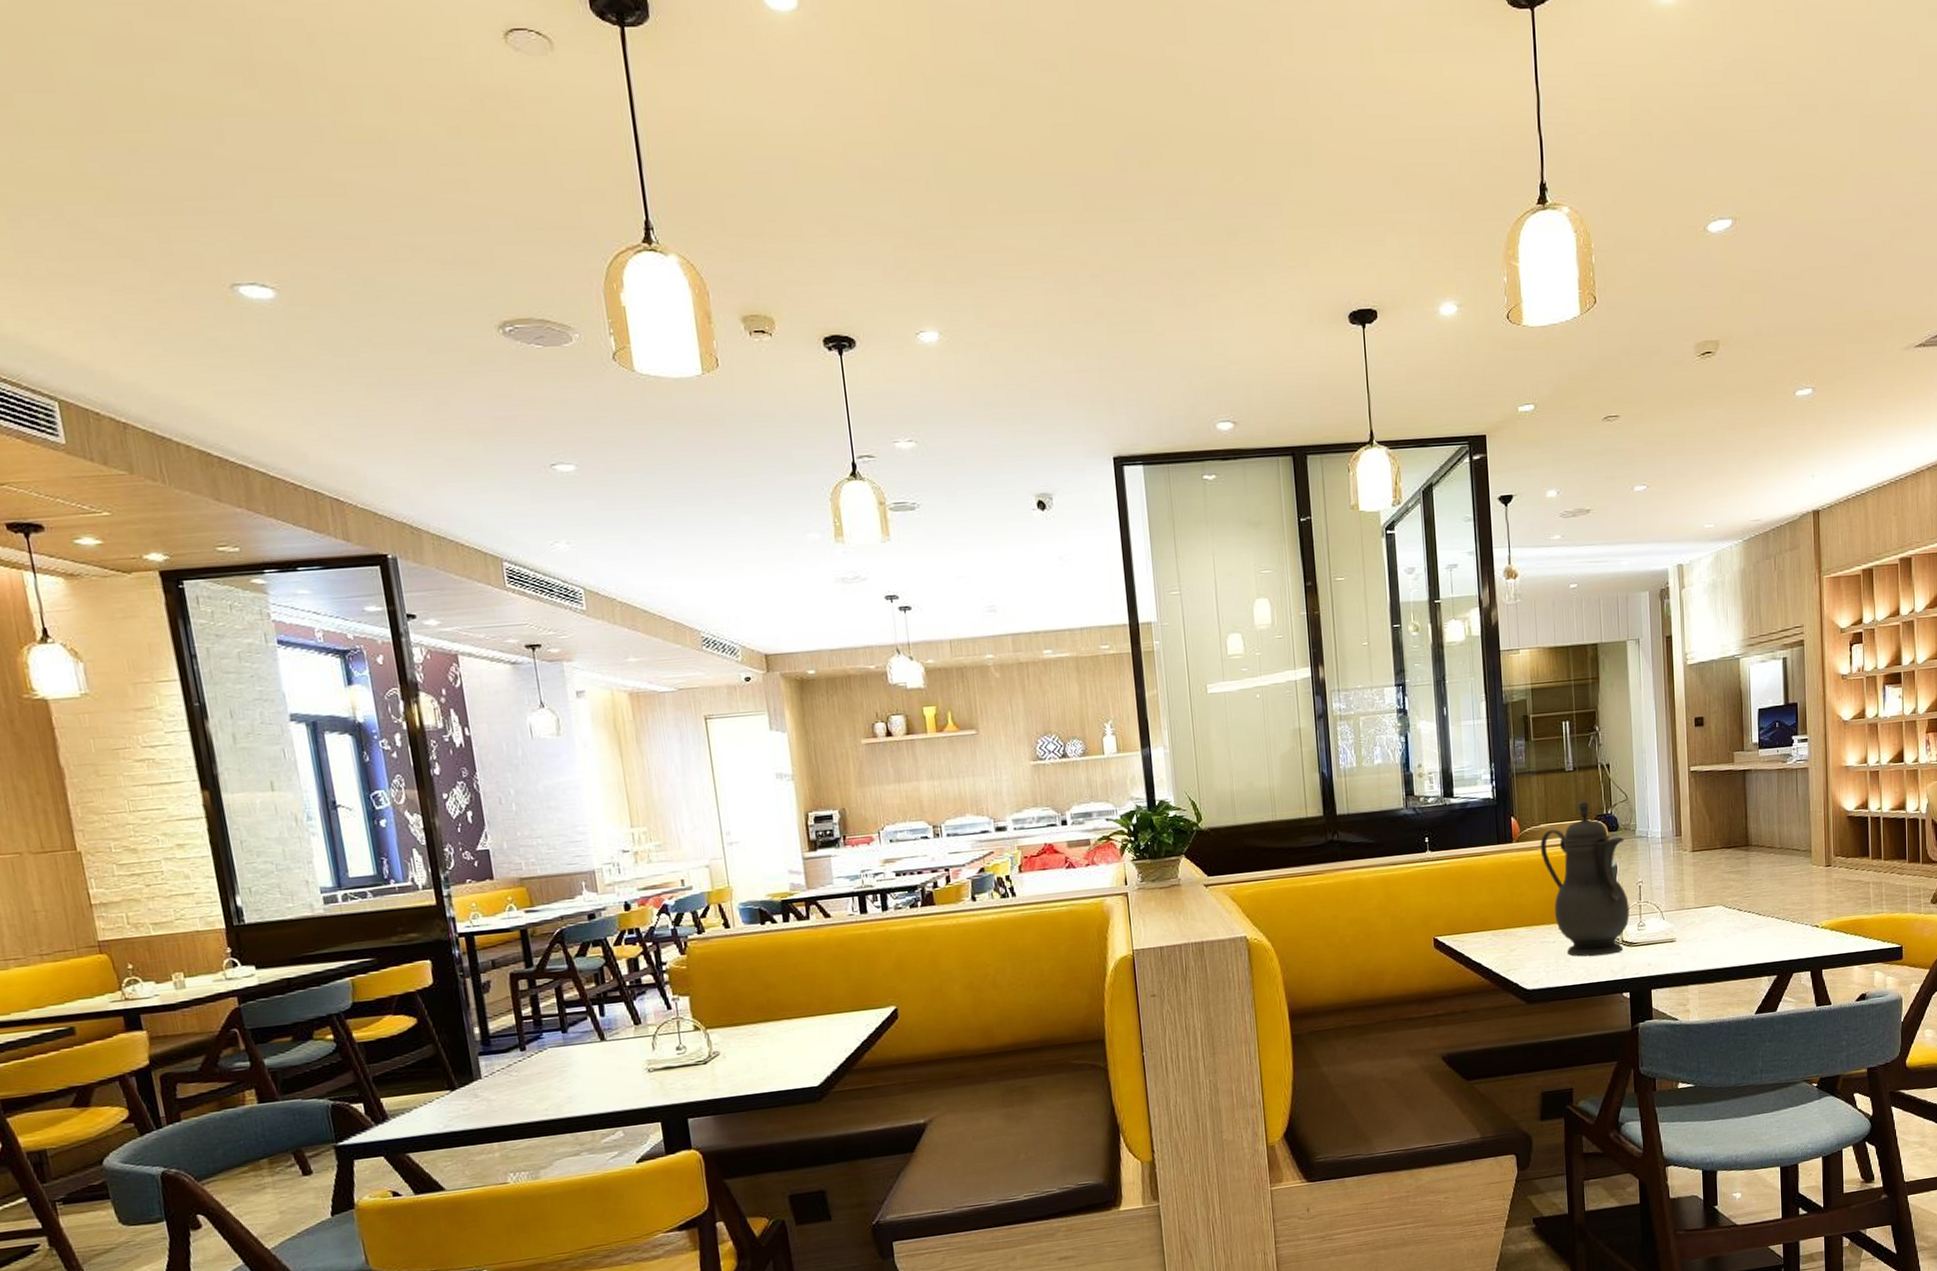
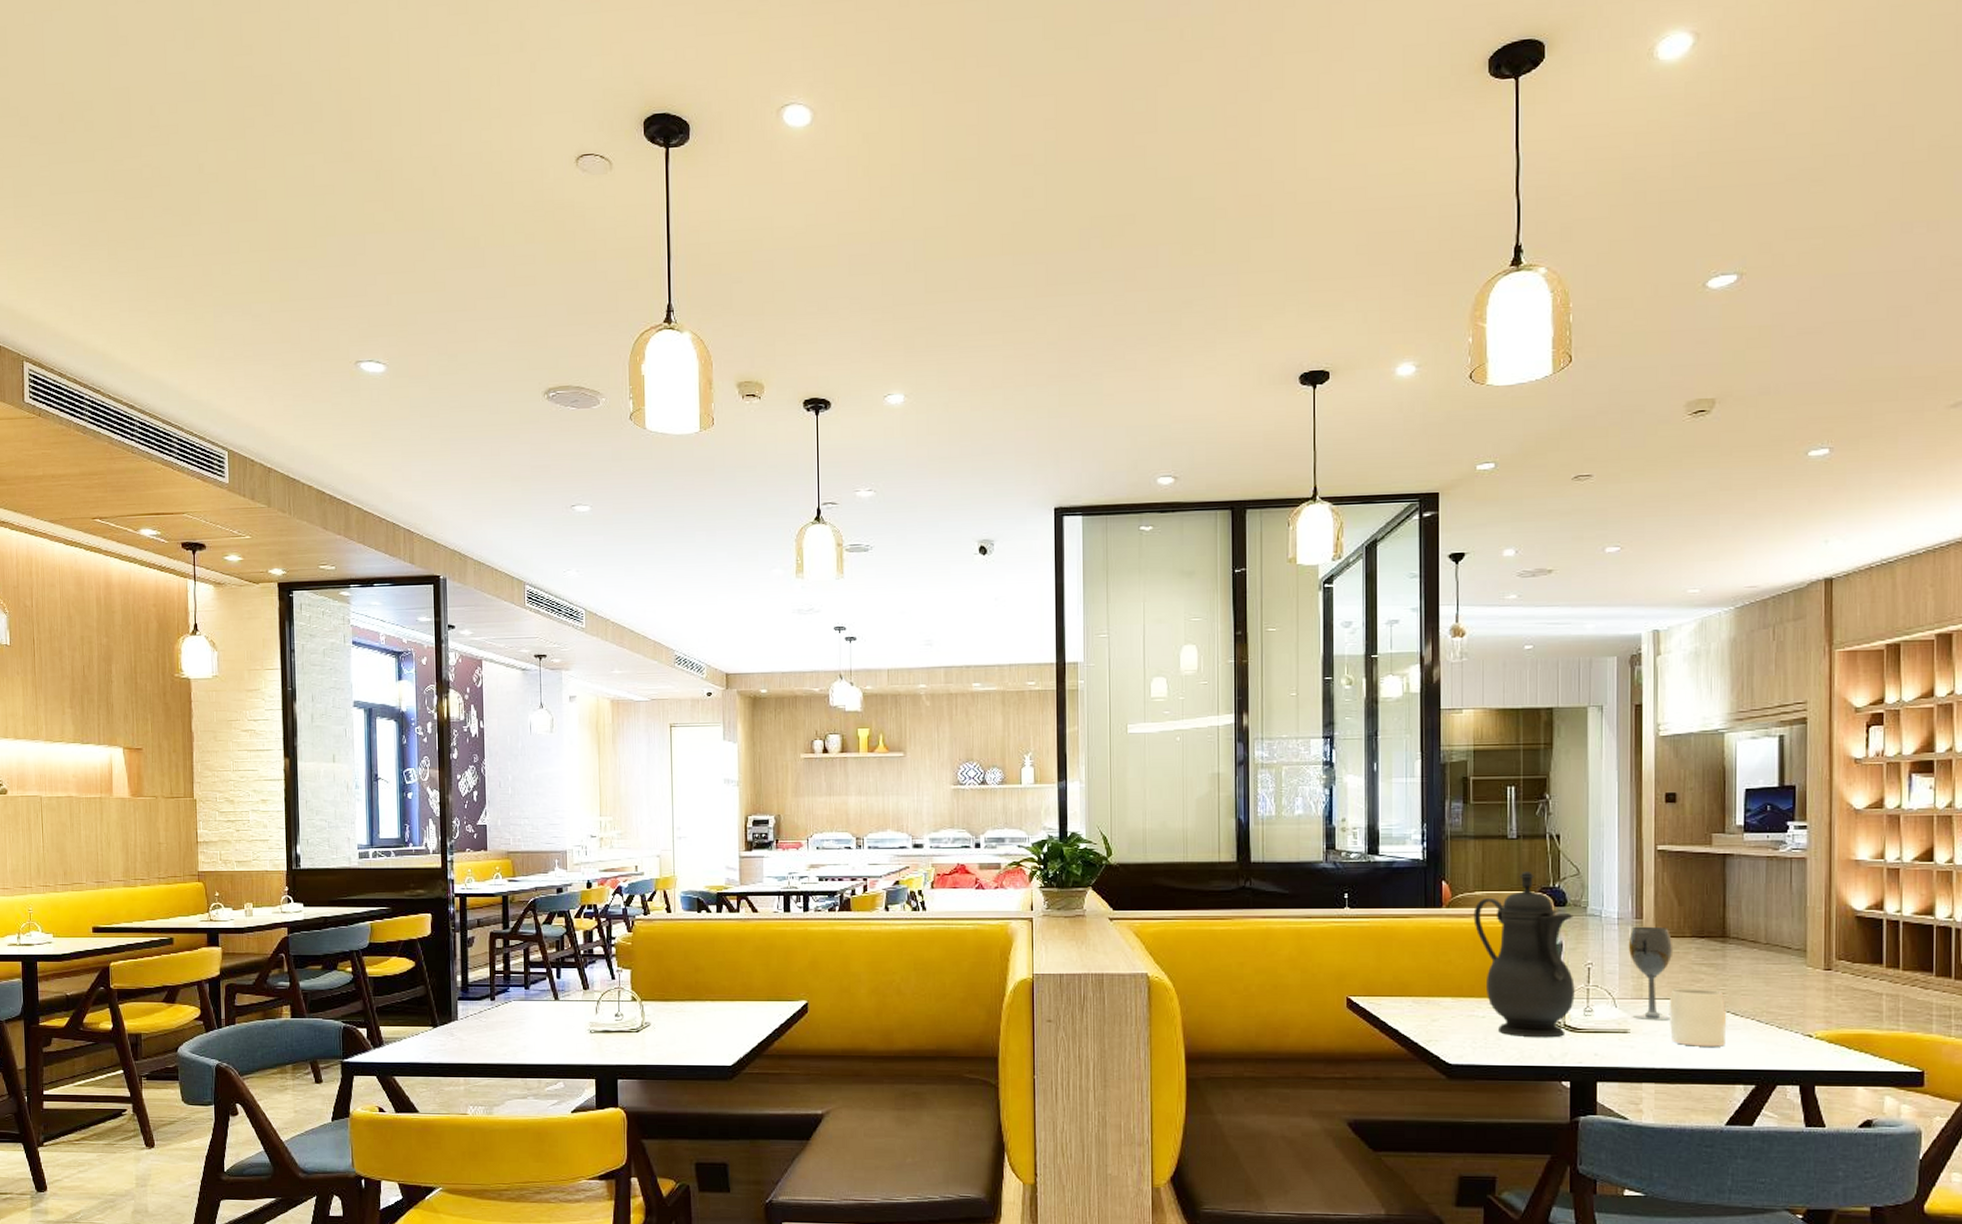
wine glass: none [1670,842,1708,929] -> present [1628,926,1674,1021]
mug: none [1706,894,1753,948] -> present [1669,988,1727,1047]

